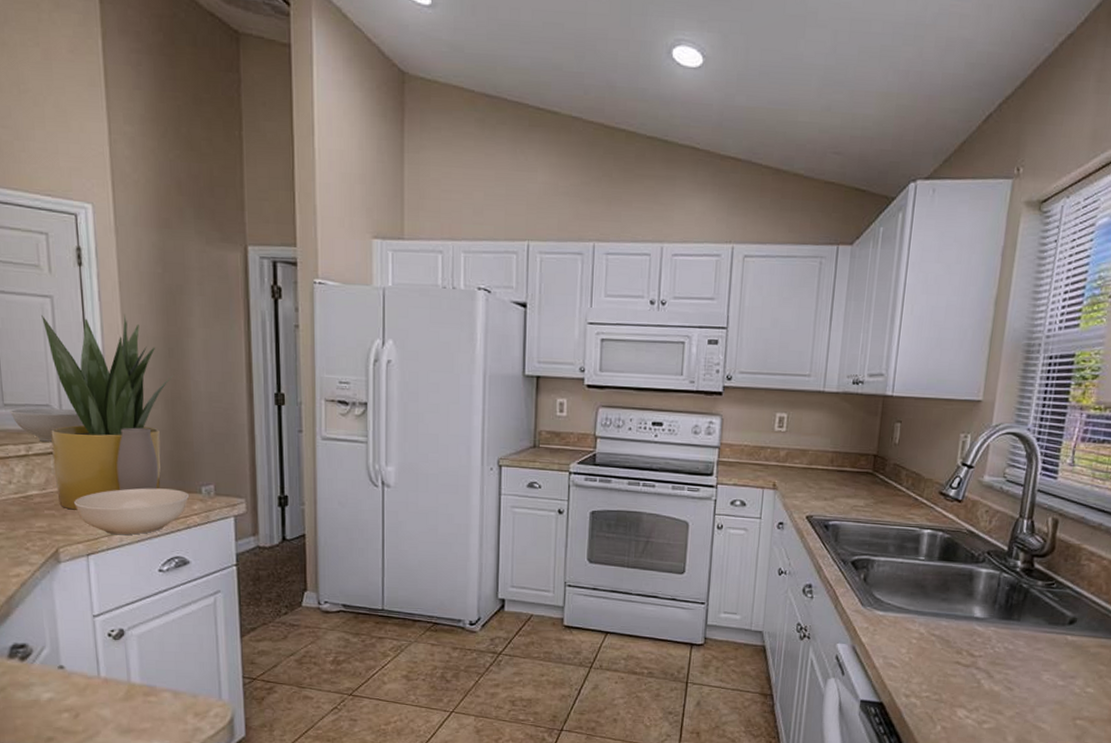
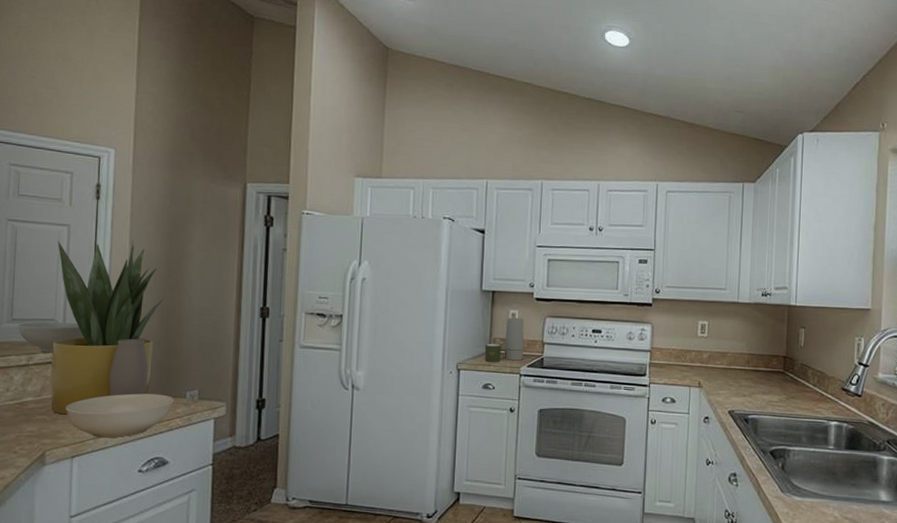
mug: none [529,436,555,459] -> present [485,343,507,363]
canister: none [551,407,574,457] -> present [504,317,524,361]

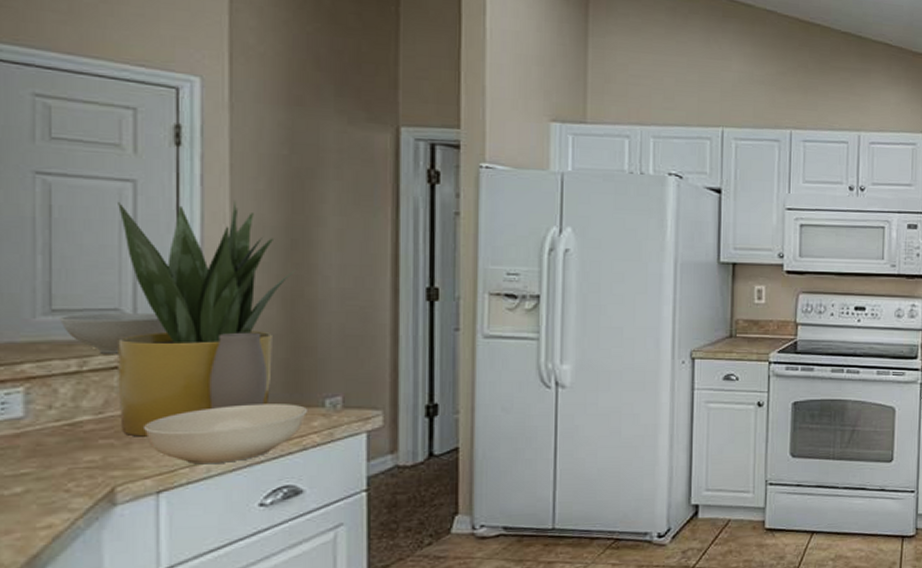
mug: present [485,343,507,363] -> none [725,325,753,349]
canister: present [504,317,524,361] -> none [749,294,773,346]

